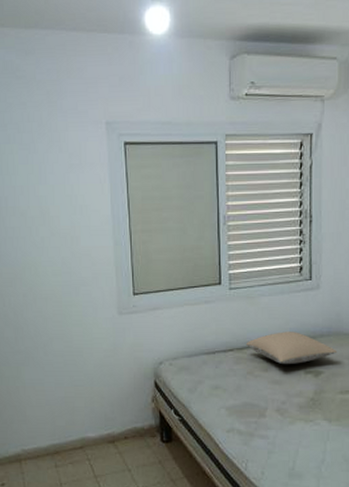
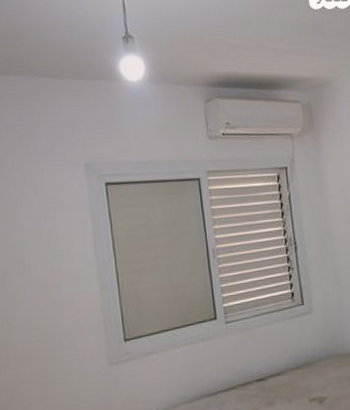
pillow: present [245,332,338,364] -> none [247,359,338,395]

